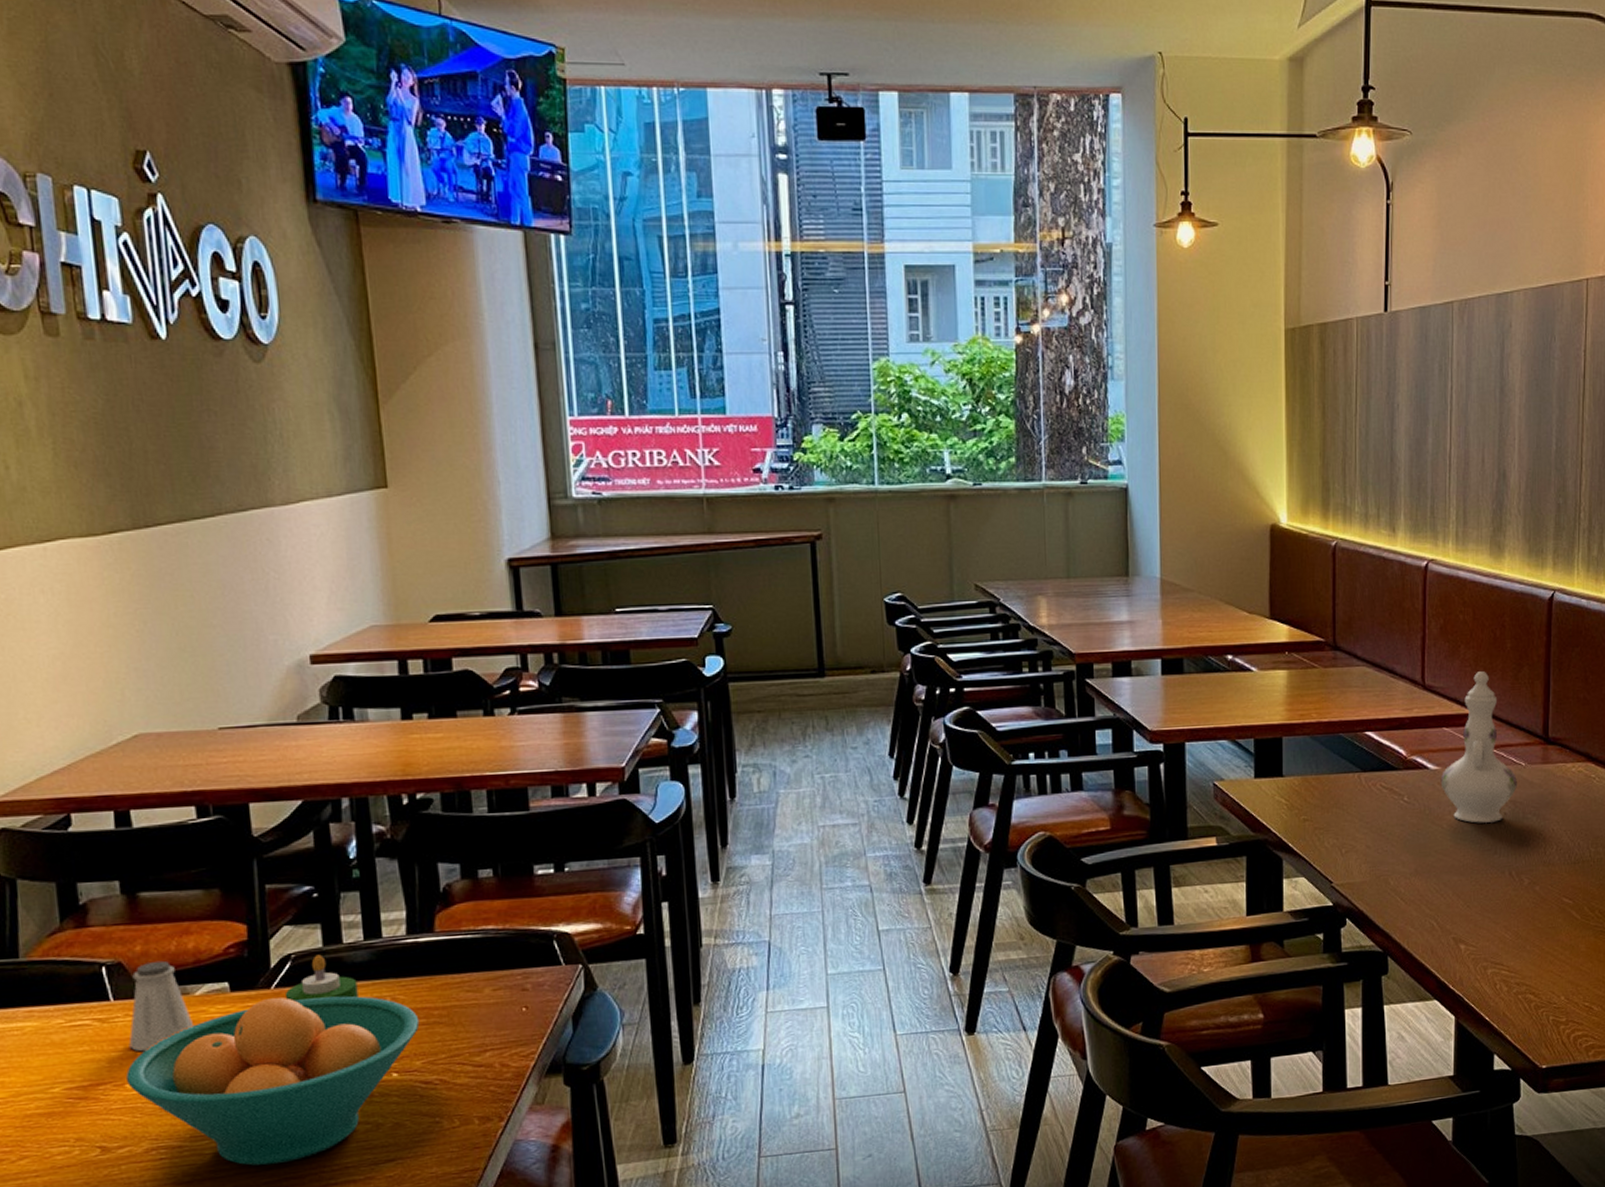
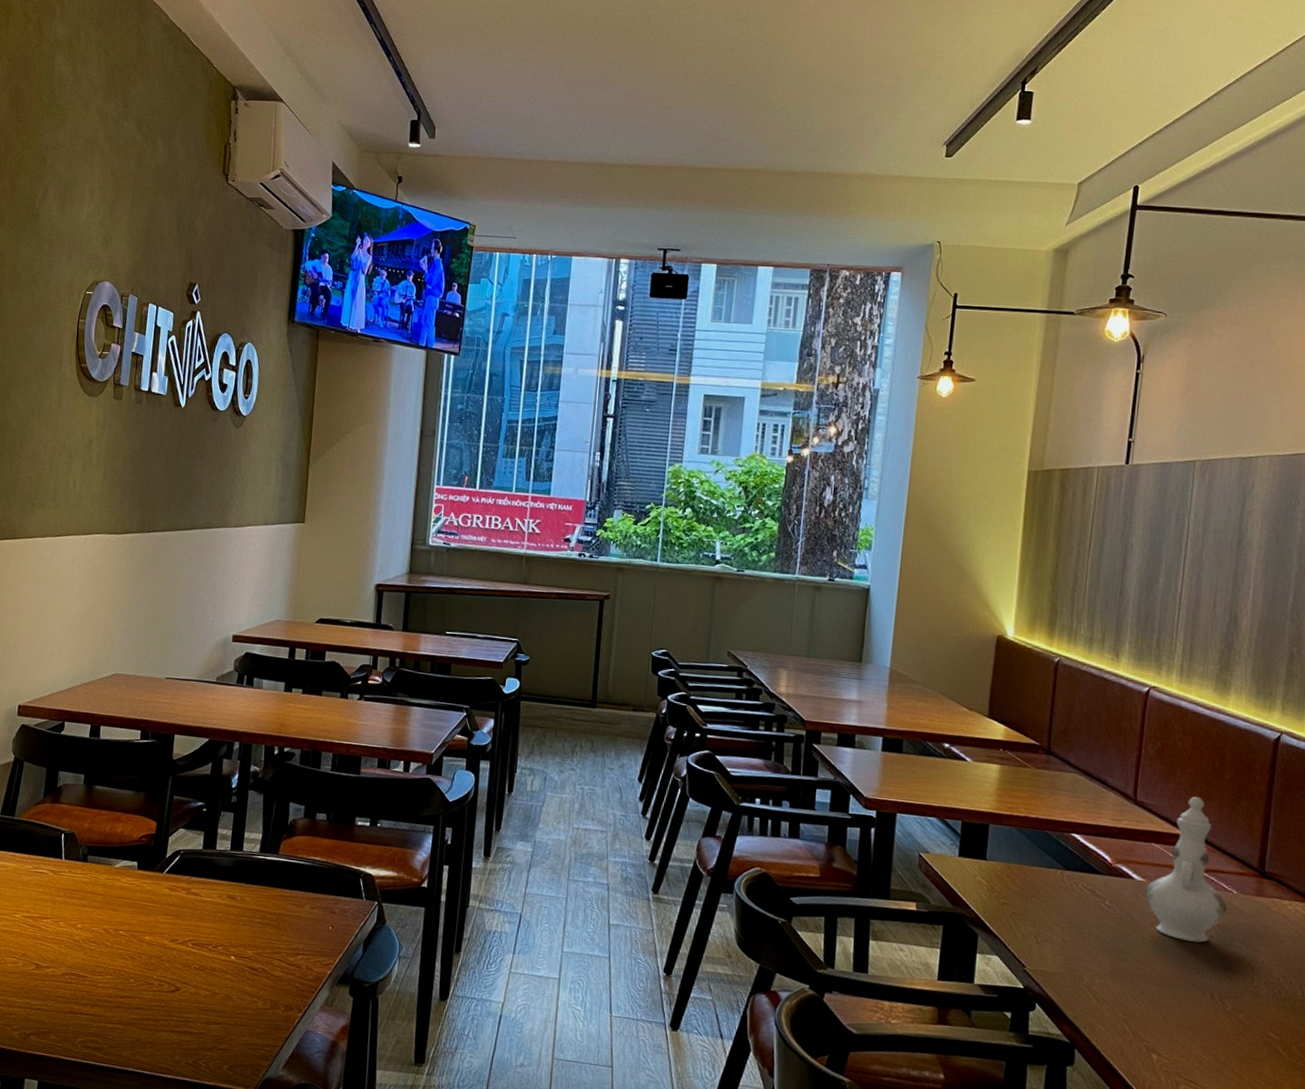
fruit bowl: present [126,996,420,1166] -> none [61,880,257,1007]
saltshaker: present [129,960,195,1052] -> none [67,836,110,901]
candle: present [284,954,358,1002] -> none [171,854,220,893]

